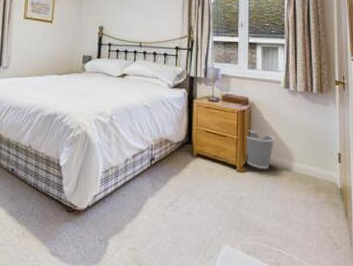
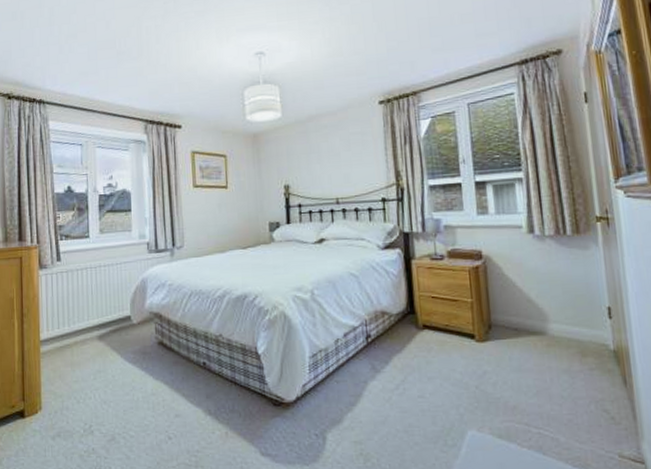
wastebasket: present [245,130,275,169] -> none [483,289,522,336]

